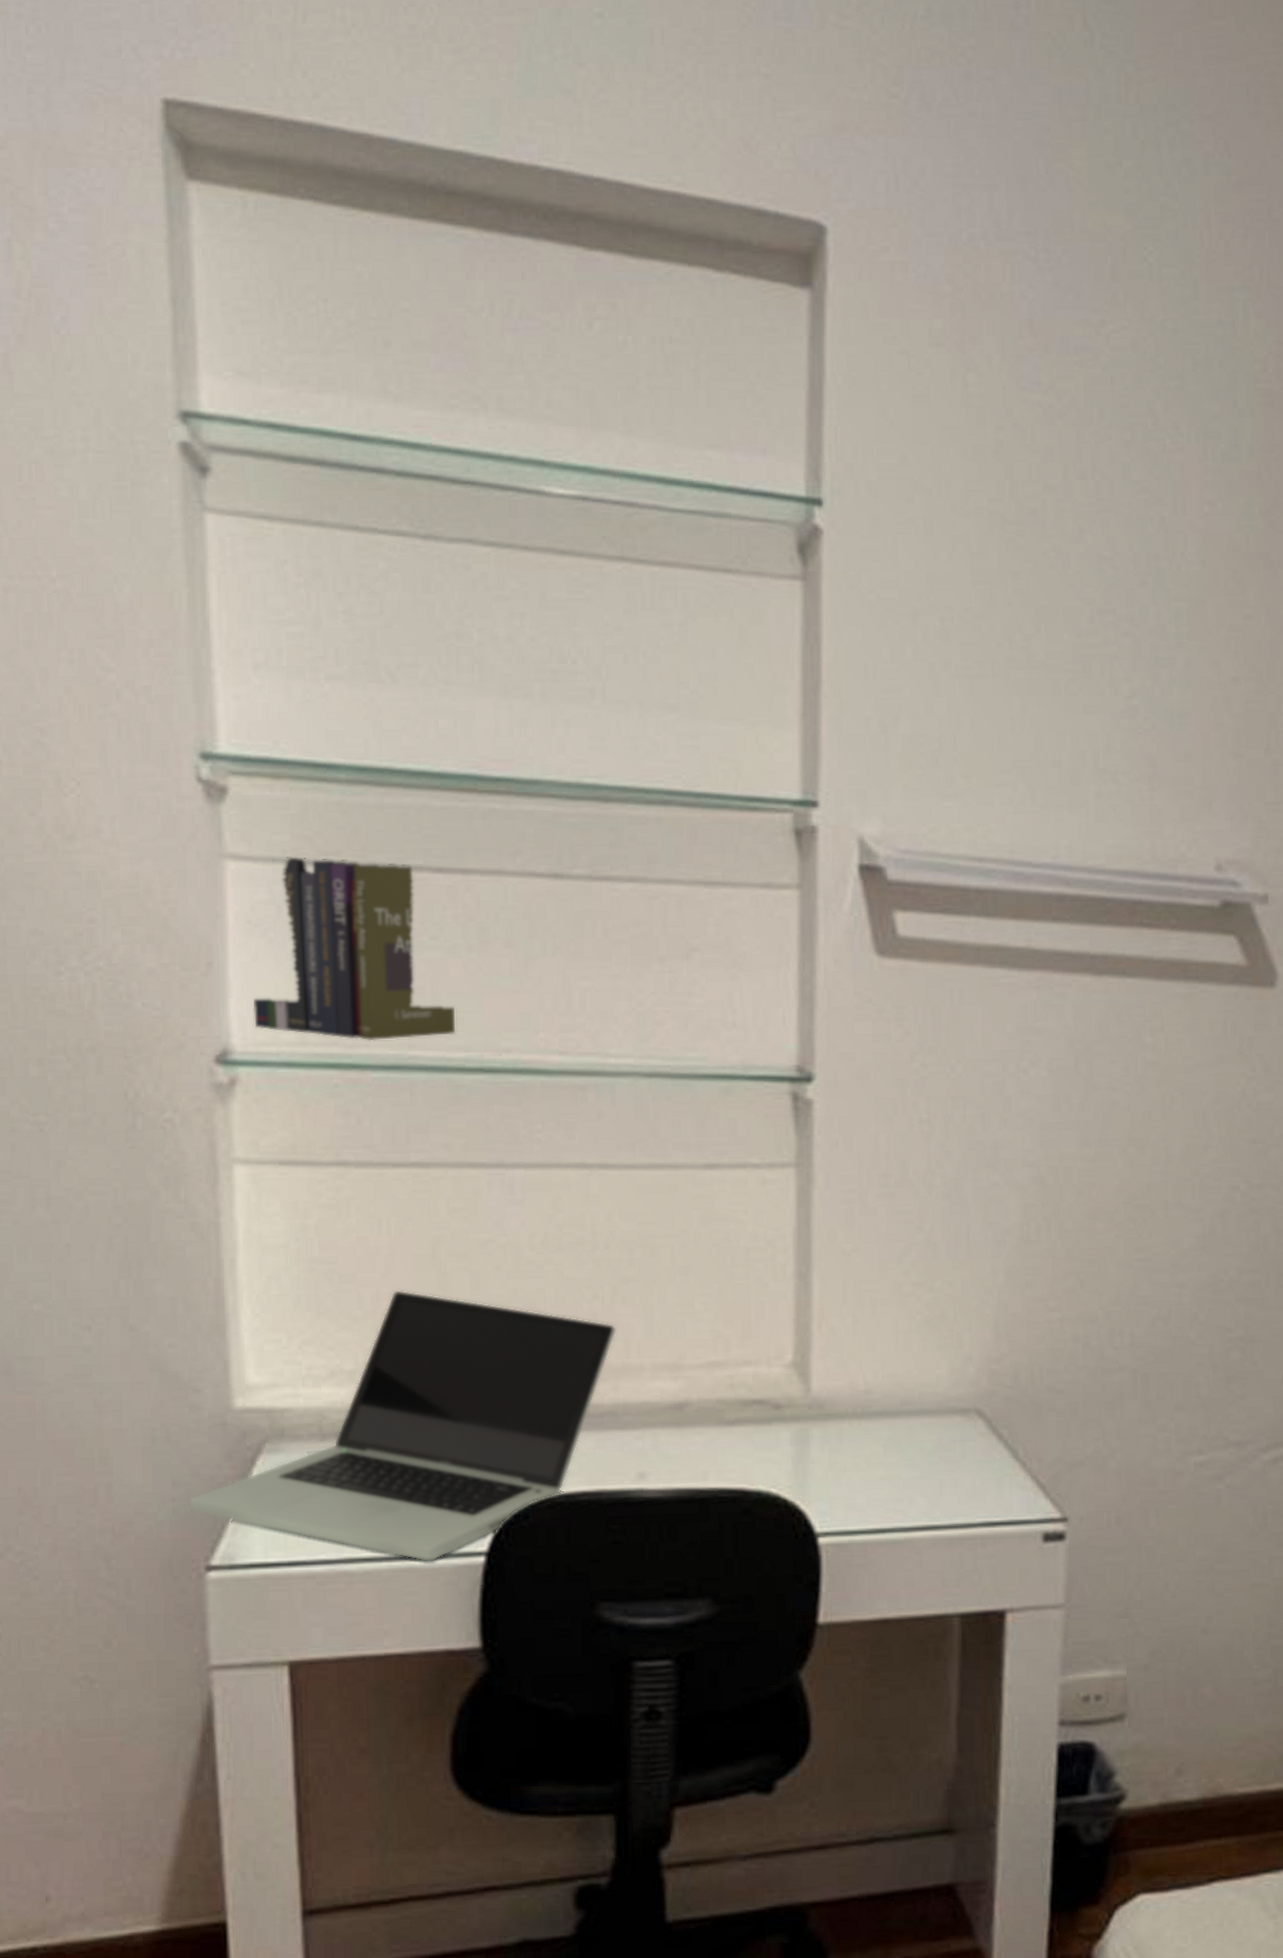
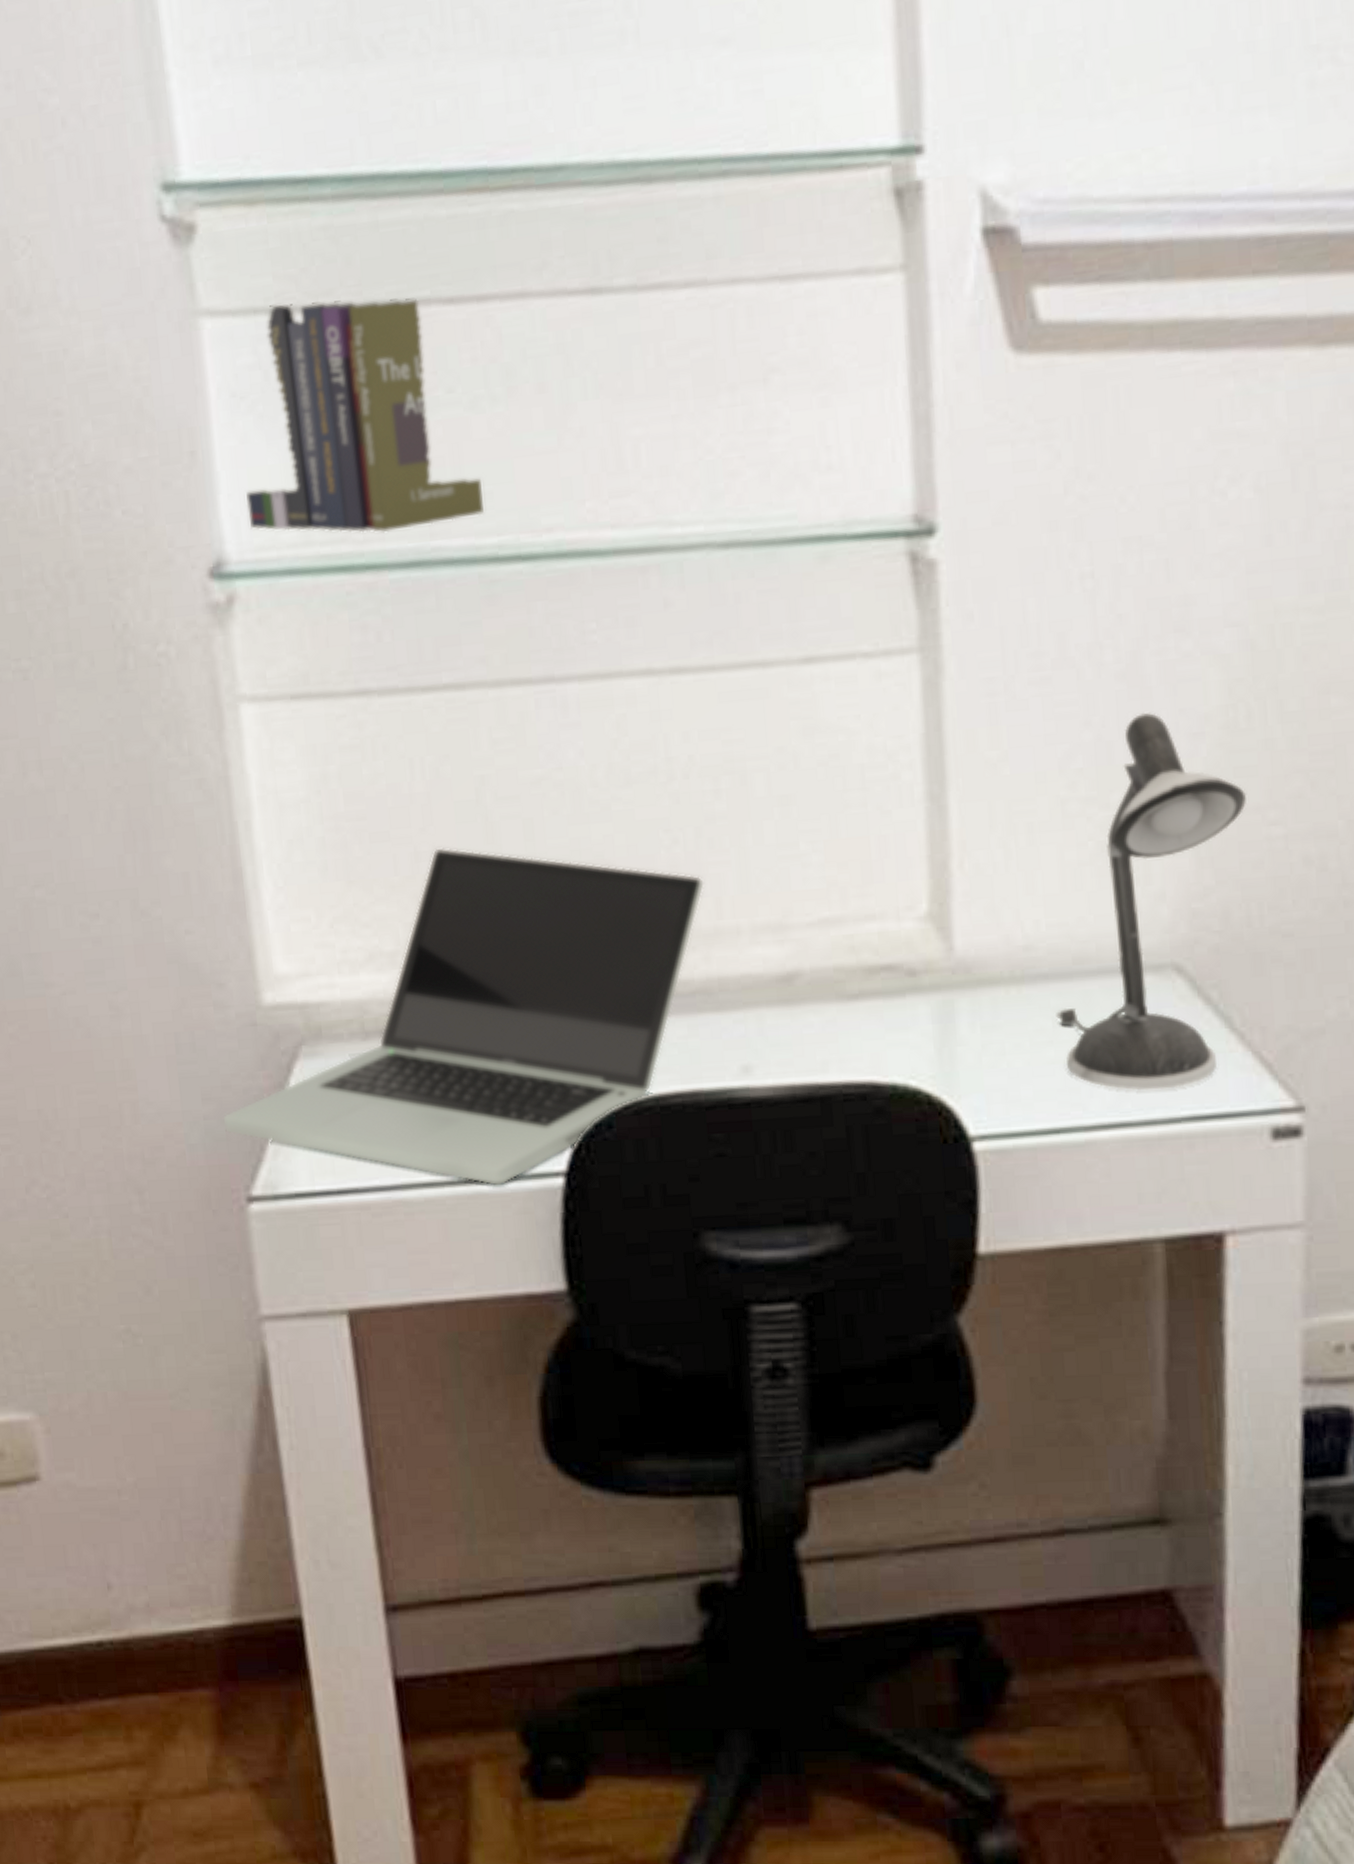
desk lamp: none [886,1223,1035,1502] -> present [1056,712,1247,1091]

